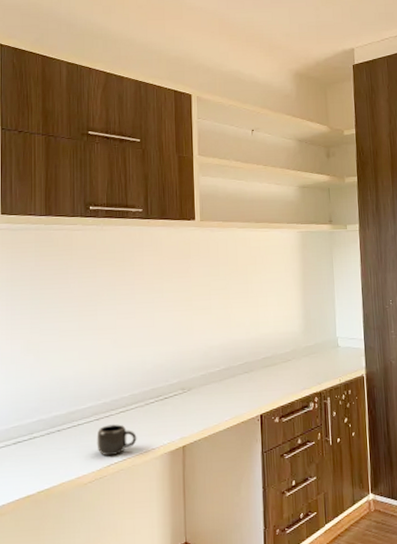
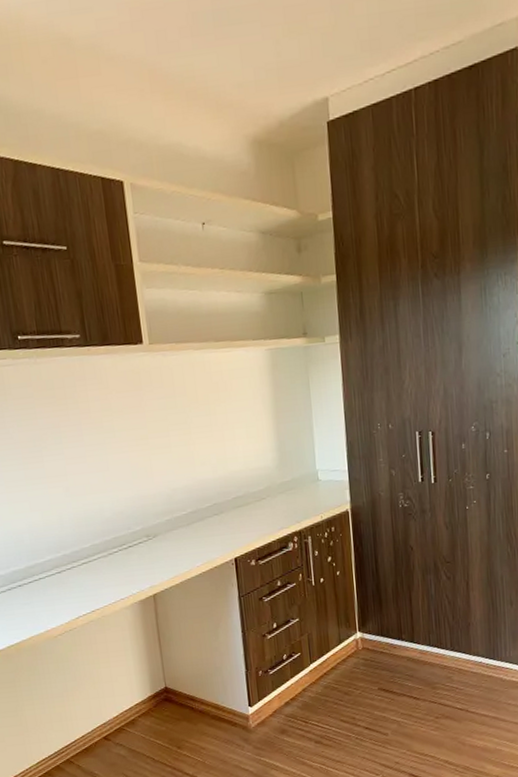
mug: present [96,424,137,456] -> none [60,576,104,609]

